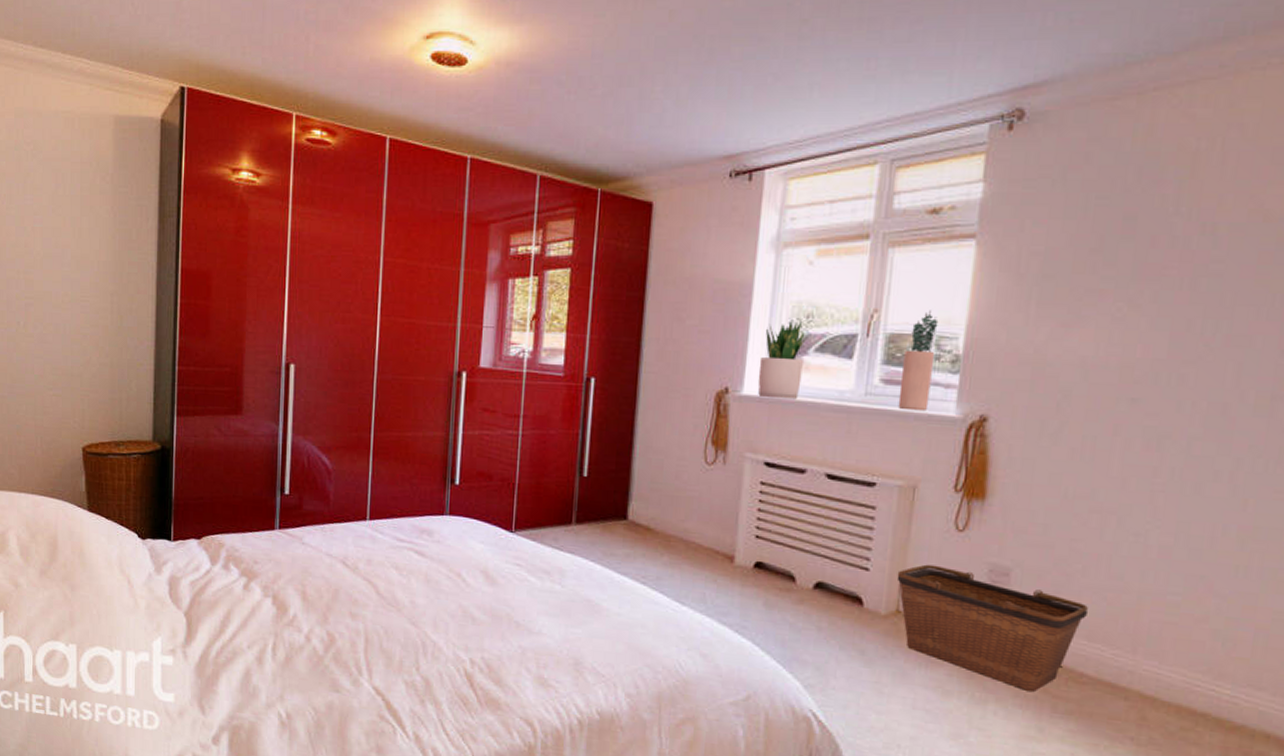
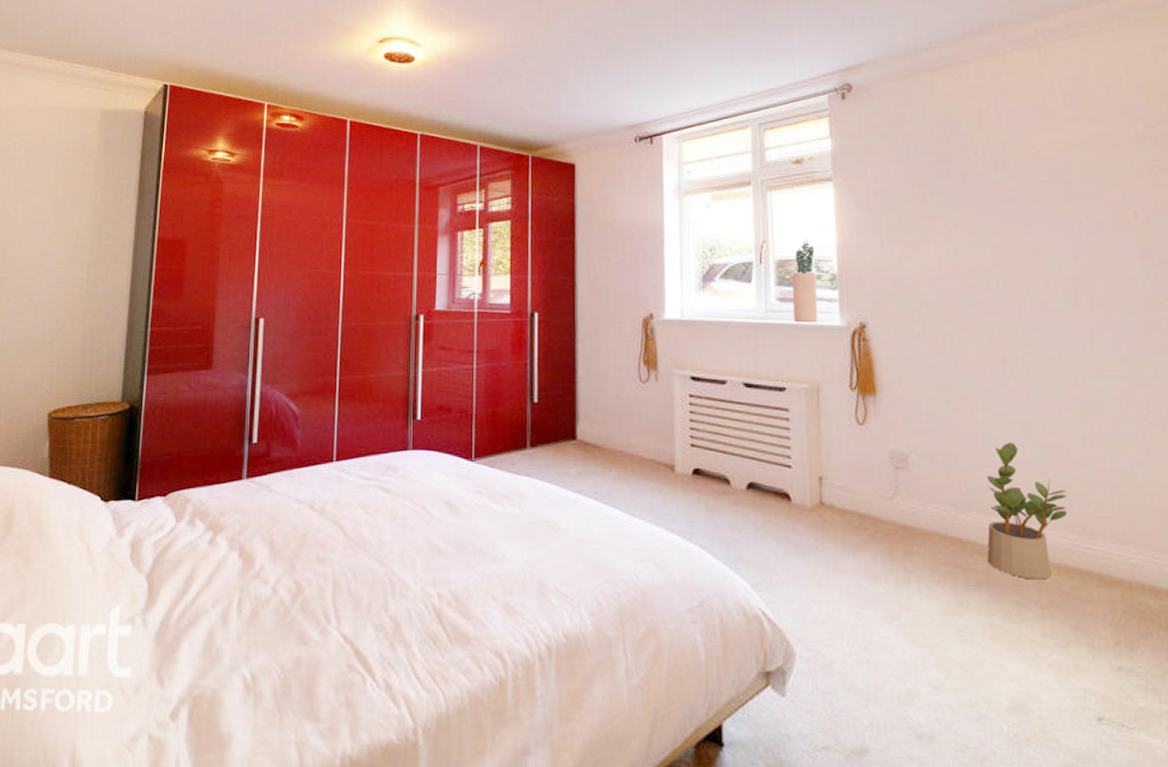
planter: present [758,319,805,400] -> none [676,253,713,321]
bicycle basket: present [897,564,1088,692] -> none [815,457,976,567]
potted plant: none [1083,566,1199,717] -> present [987,443,1067,580]

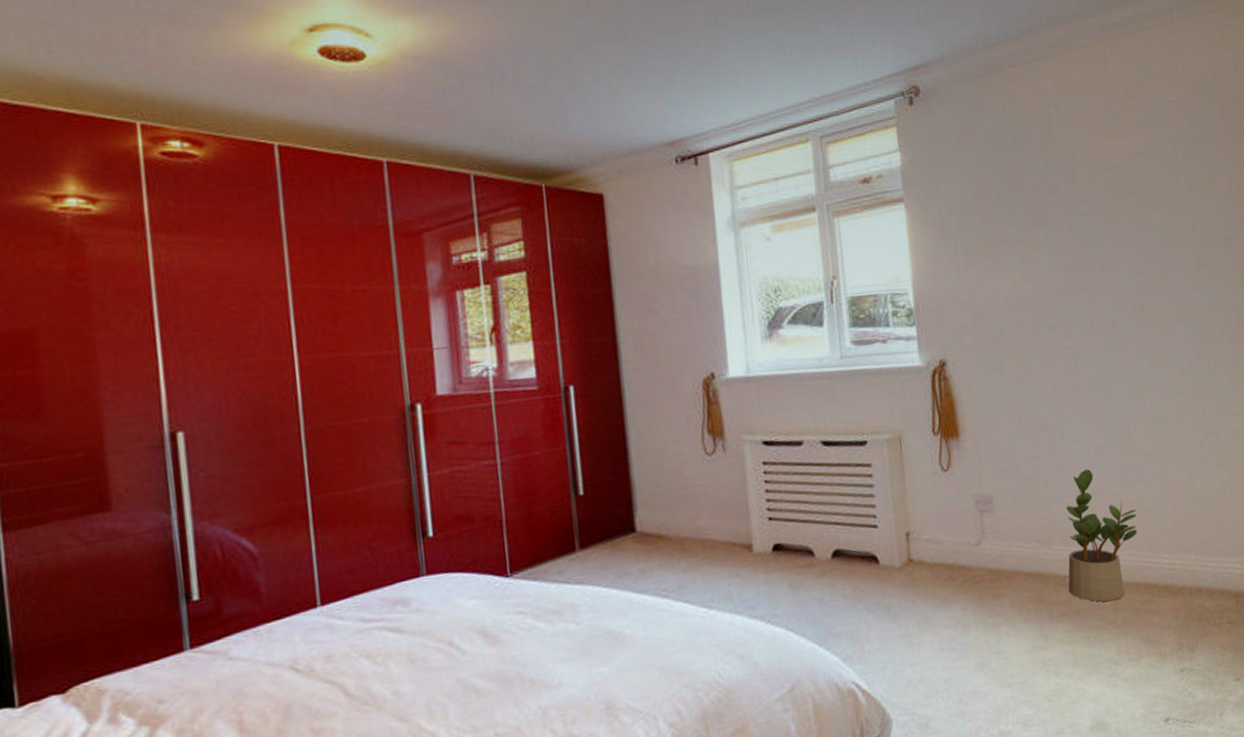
vase: present [792,239,818,323] -> none [866,271,897,368]

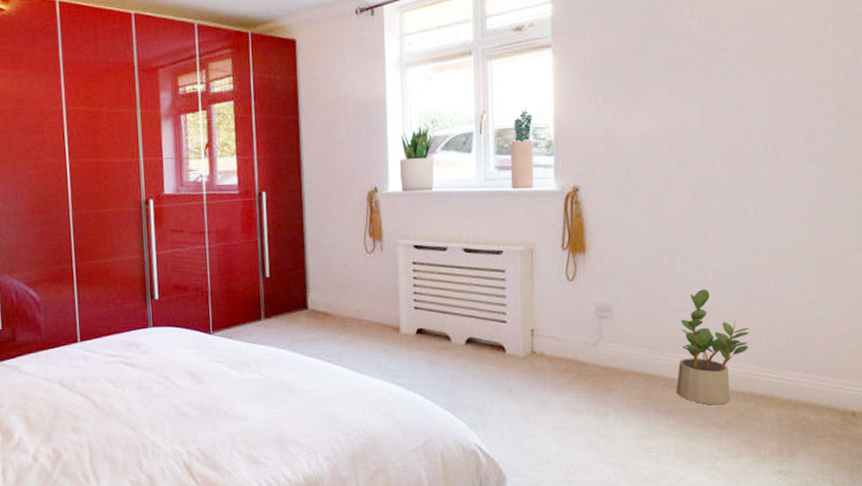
planter: none [739,296,782,378] -> present [399,126,434,193]
vase: none [866,271,897,368] -> present [510,107,534,190]

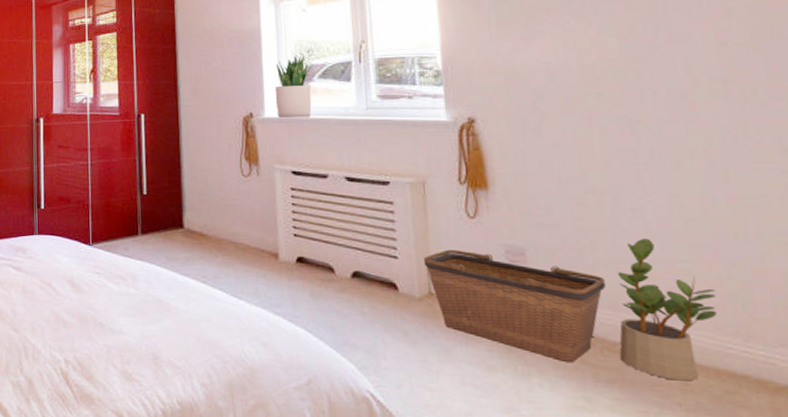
vase: present [510,107,534,190] -> none [393,37,422,119]
bicycle basket: none [528,310,671,400] -> present [423,249,605,362]

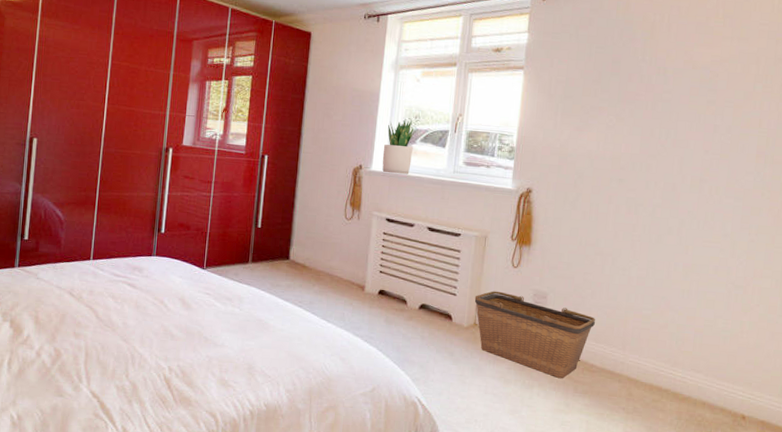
potted plant: present [617,239,717,382] -> none [593,291,662,393]

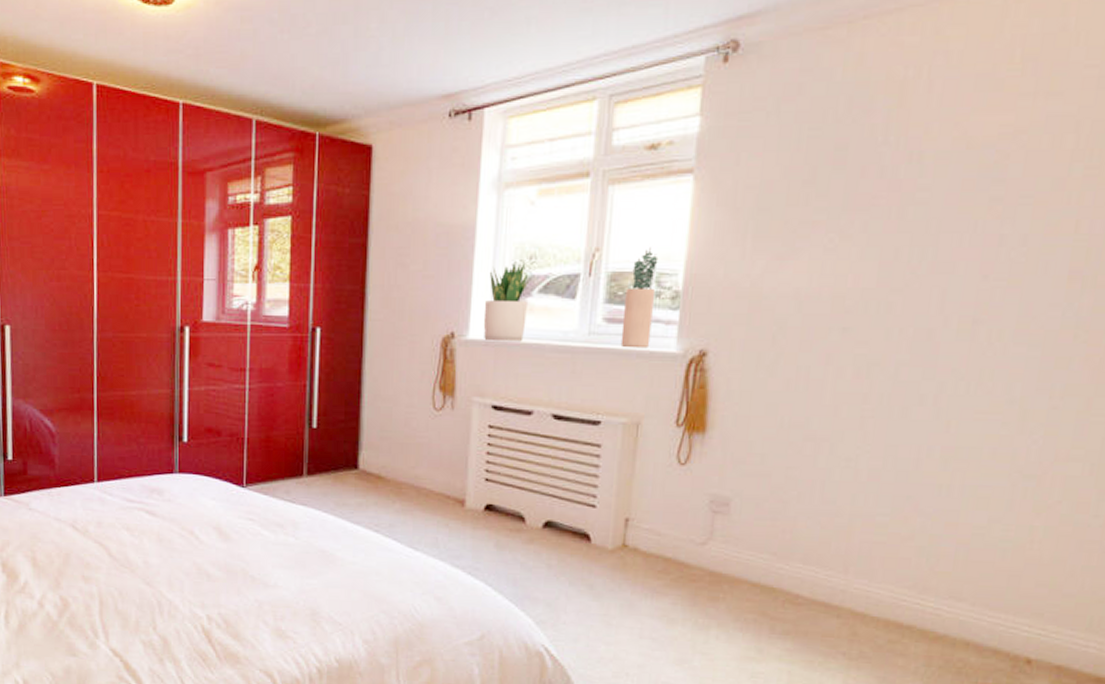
bicycle basket: present [474,291,595,378] -> none [622,498,803,615]
vase: none [475,116,501,185] -> present [620,247,659,349]

